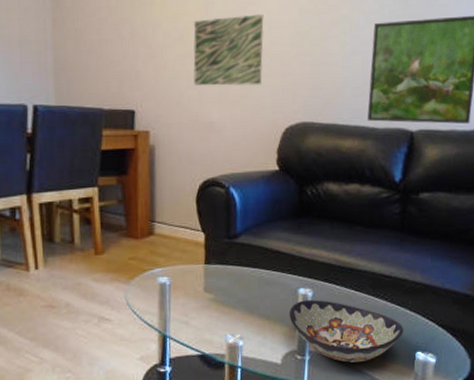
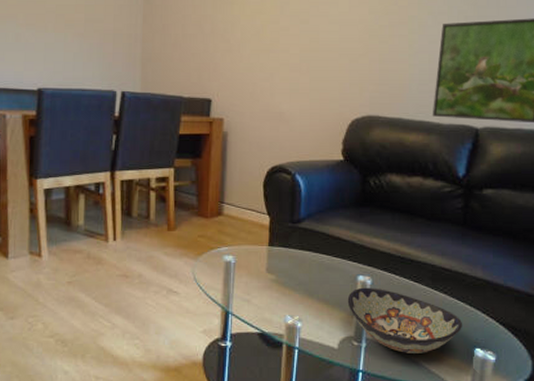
wall art: present [193,14,264,86] -> none [266,14,335,79]

